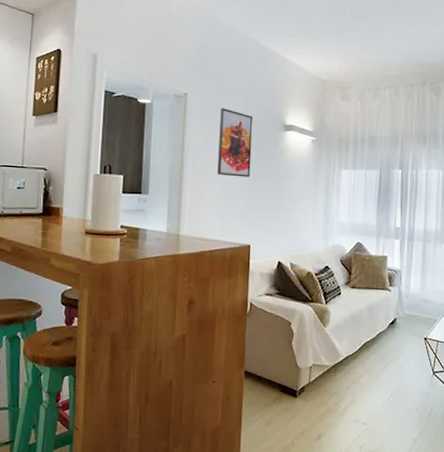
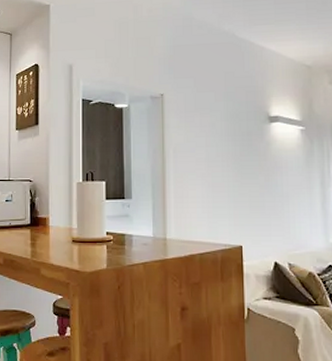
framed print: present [217,108,253,178] -> none [199,105,236,175]

